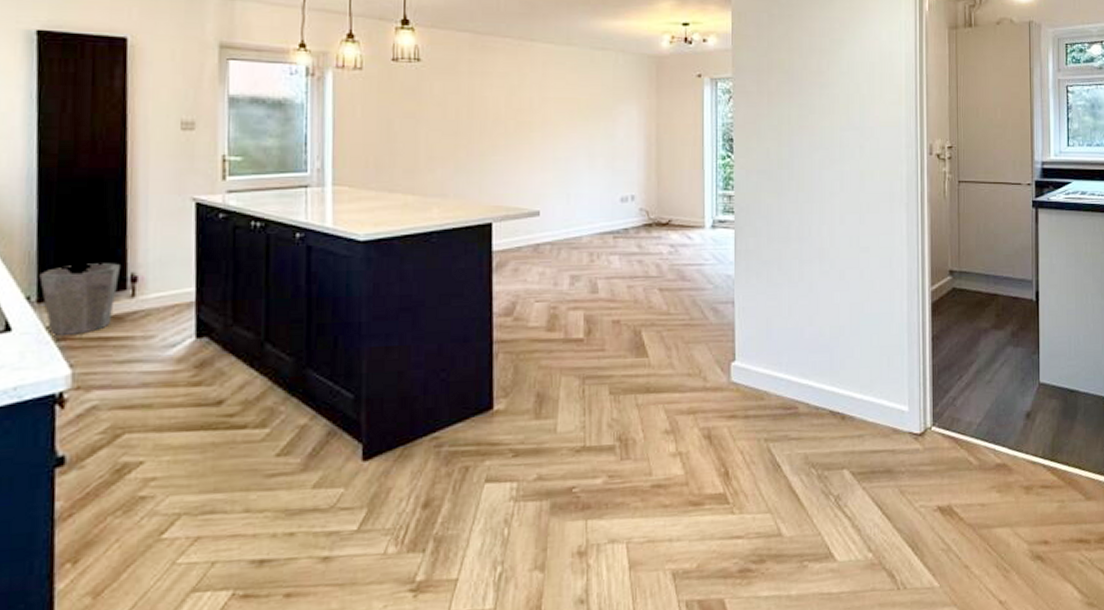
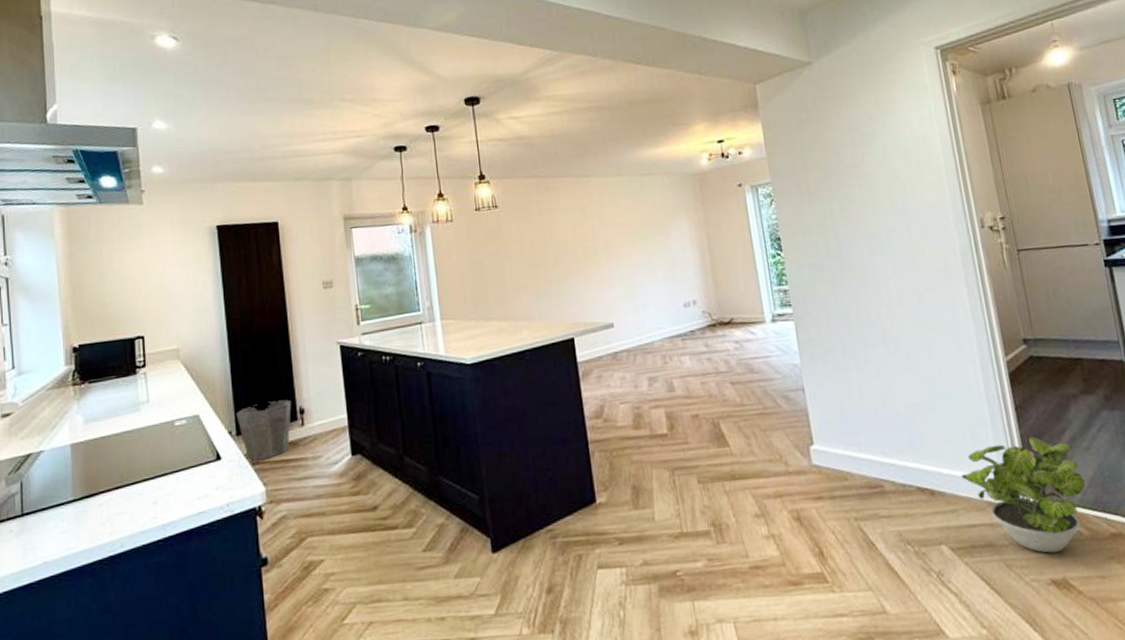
potted plant: none [872,367,983,481] -> present [961,436,1086,553]

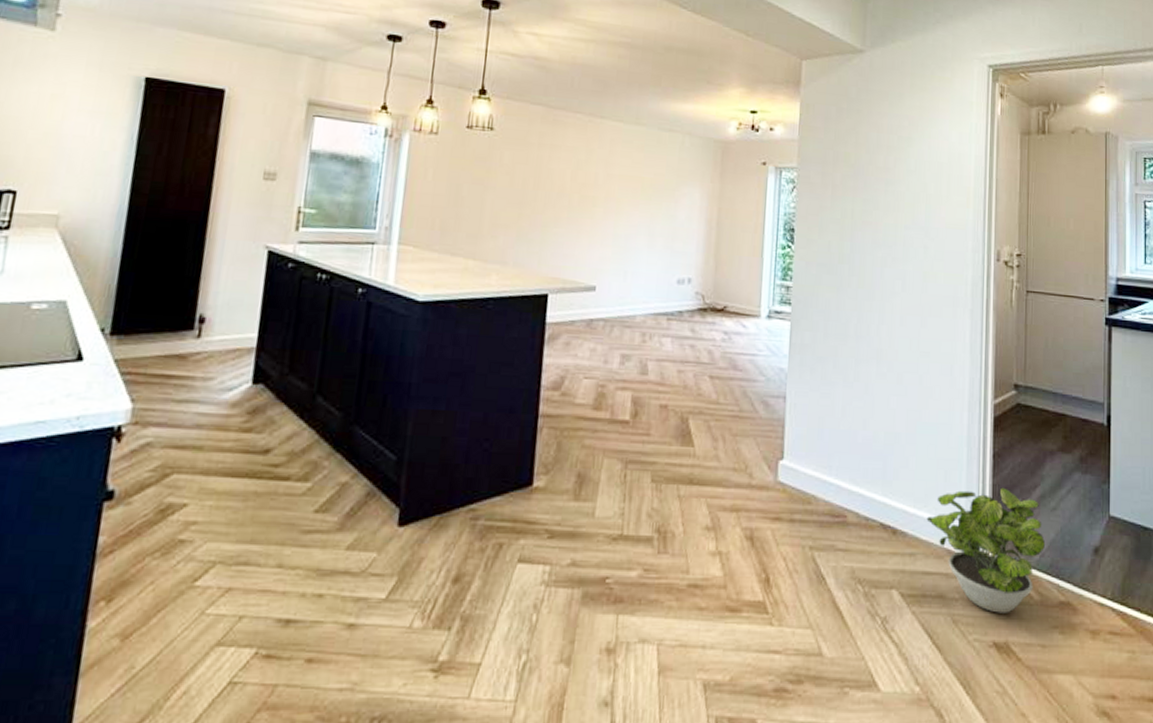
waste bin: present [236,399,292,461] -> none [115,301,192,370]

